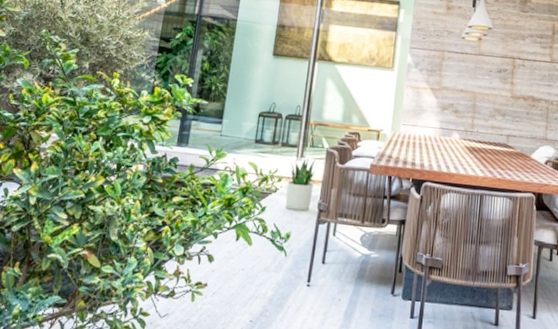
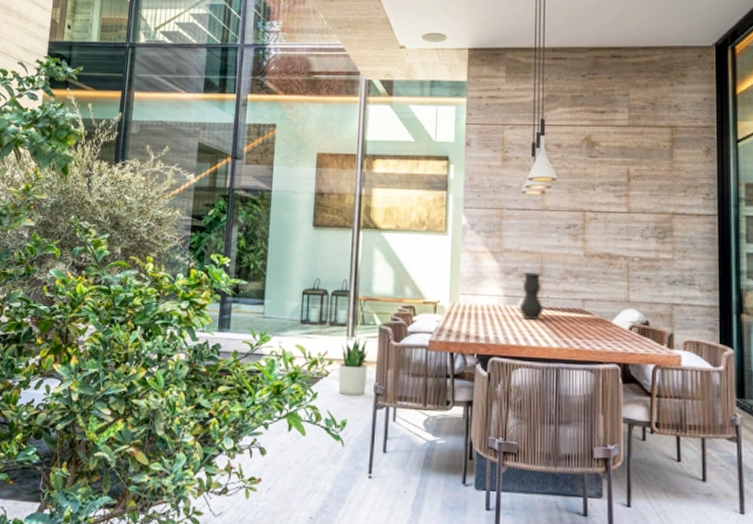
vase: none [452,108,475,151] -> present [519,271,543,321]

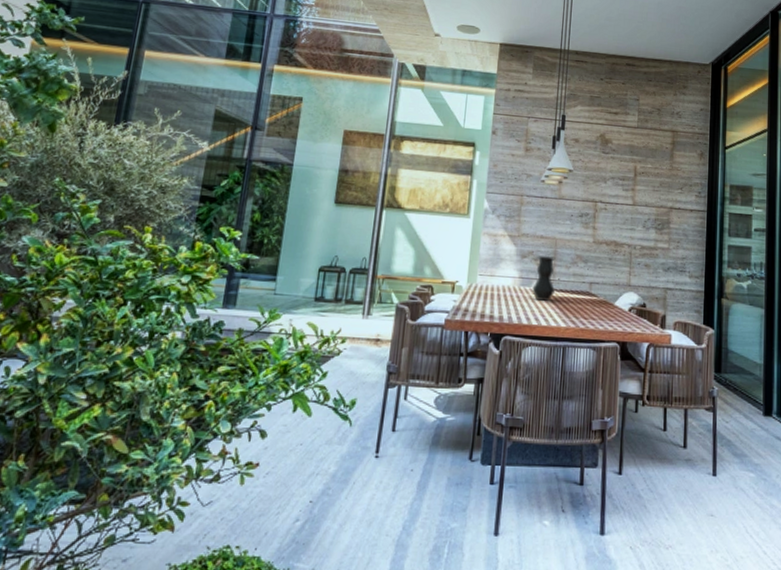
planter: present [338,337,368,397] -> none [349,316,384,375]

